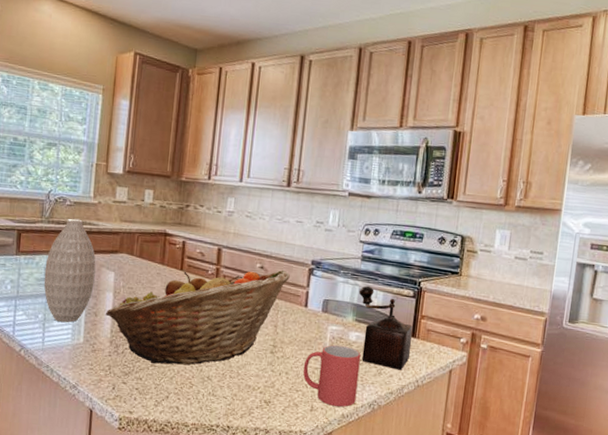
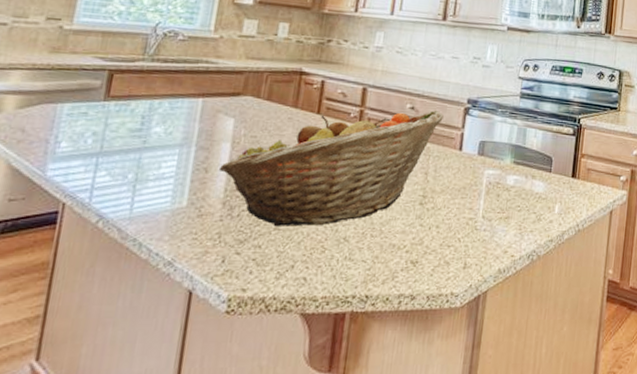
vase: present [43,218,96,323] -> none [138,56,212,183]
mug: present [303,344,361,407] -> none [455,190,520,261]
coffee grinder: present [358,285,413,370] -> none [517,124,573,215]

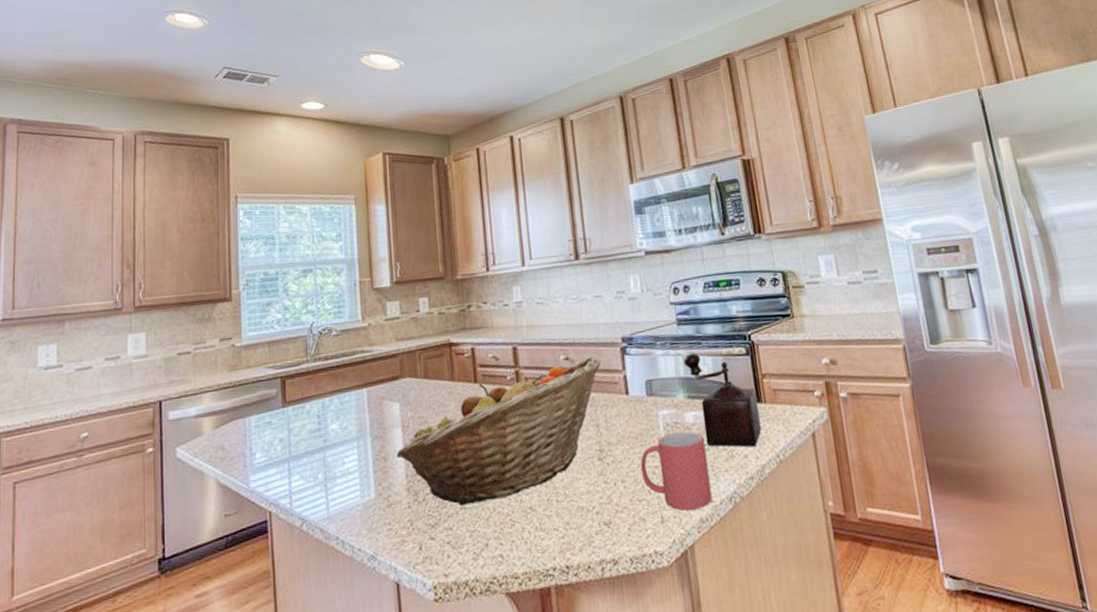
mug: none [455,190,520,261] -> present [640,431,713,511]
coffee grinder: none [517,124,573,215] -> present [683,352,762,448]

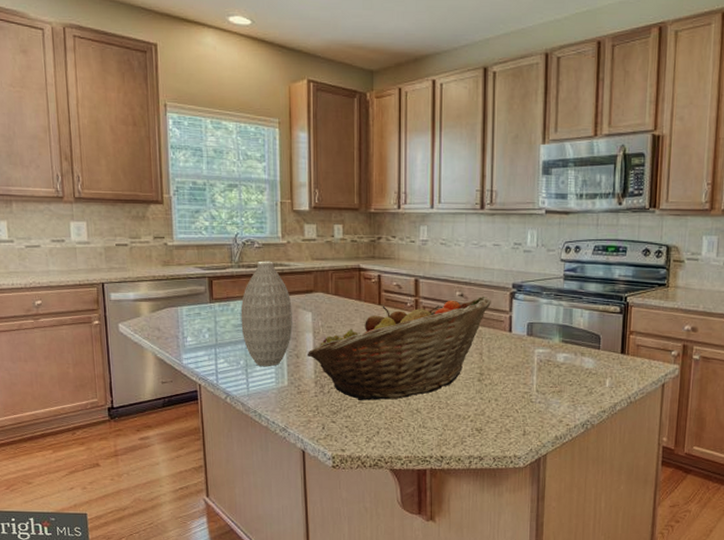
vase: none [317,349,378,479] -> present [240,261,293,367]
mug: present [640,431,713,511] -> none [512,367,570,429]
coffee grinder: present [683,352,762,448] -> none [563,305,621,388]

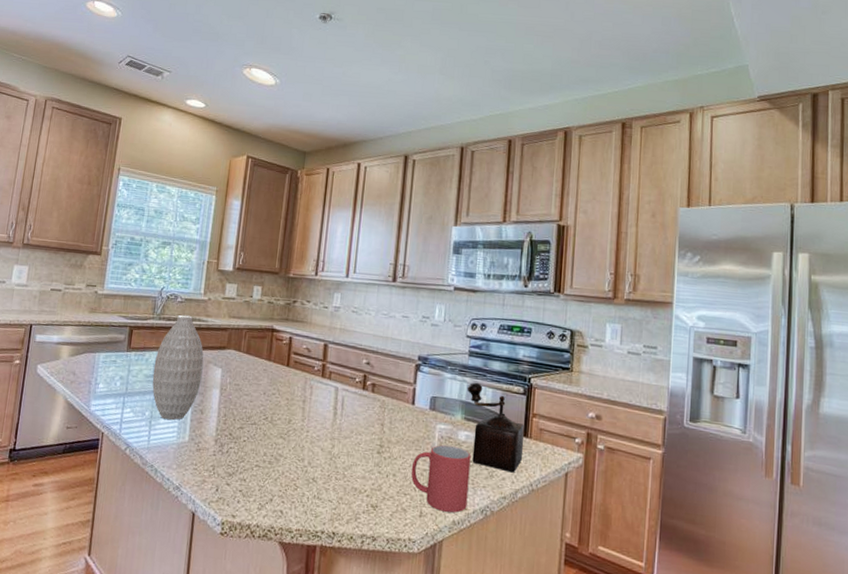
fruit basket: present [307,295,491,401] -> none [211,365,397,466]
mug: none [512,367,570,429] -> present [411,444,471,513]
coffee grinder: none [563,305,621,388] -> present [467,382,524,473]

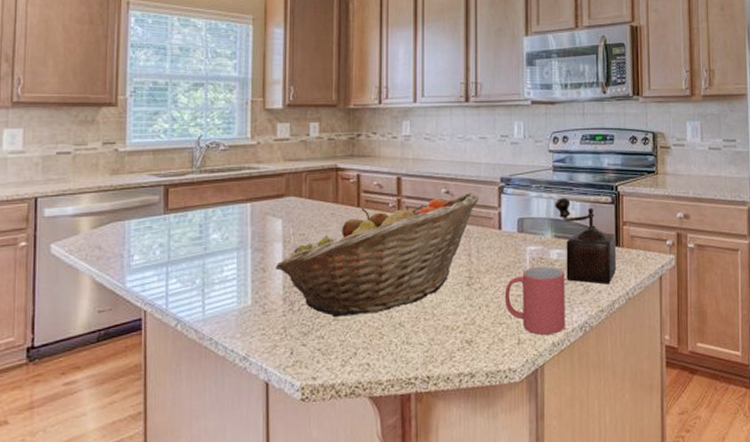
vase: present [152,315,204,421] -> none [199,164,260,285]
fruit basket: none [211,365,397,466] -> present [275,191,479,318]

